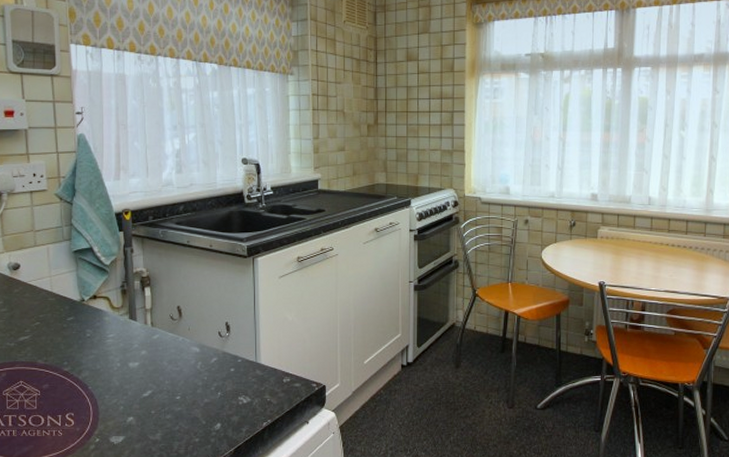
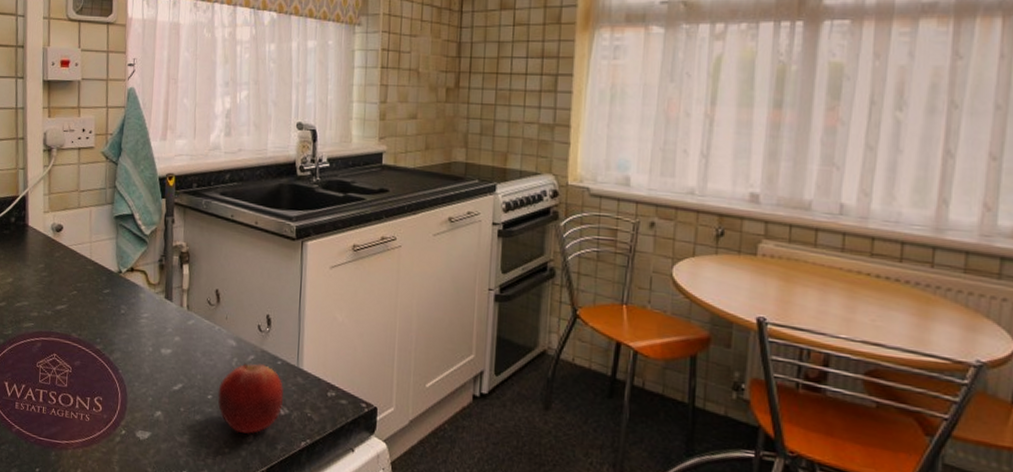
fruit: none [185,364,246,424] -> present [217,363,284,434]

